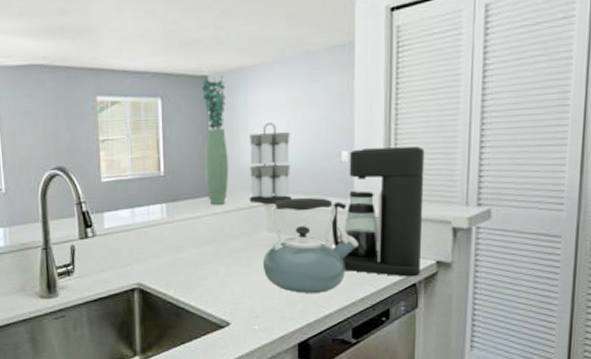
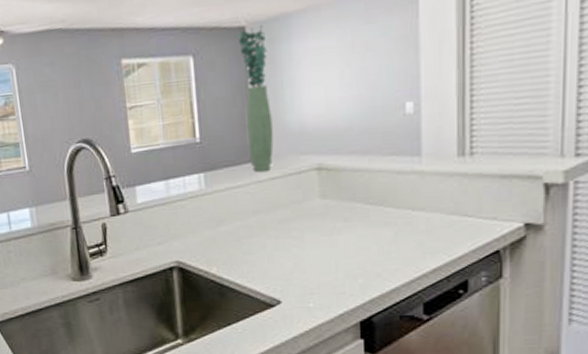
spice rack: present [249,122,292,204] -> none [295,74,348,168]
kettle: present [262,197,359,293] -> none [316,157,429,266]
coffee maker: present [331,146,425,277] -> none [395,90,508,243]

